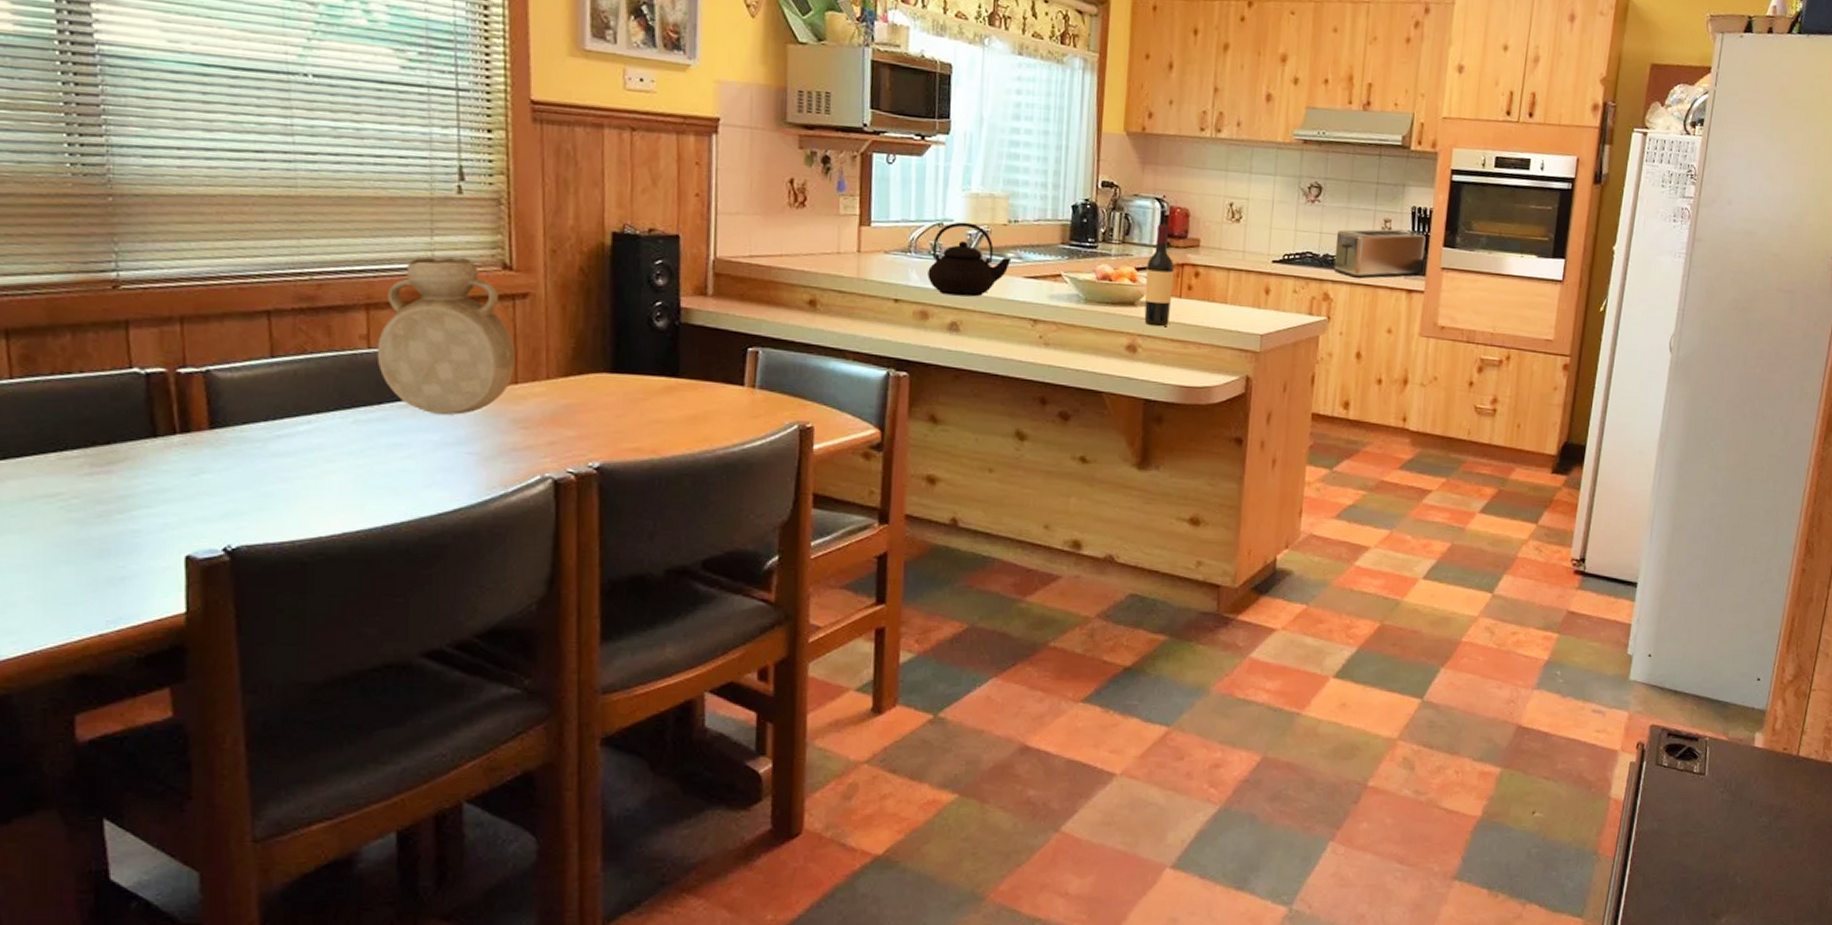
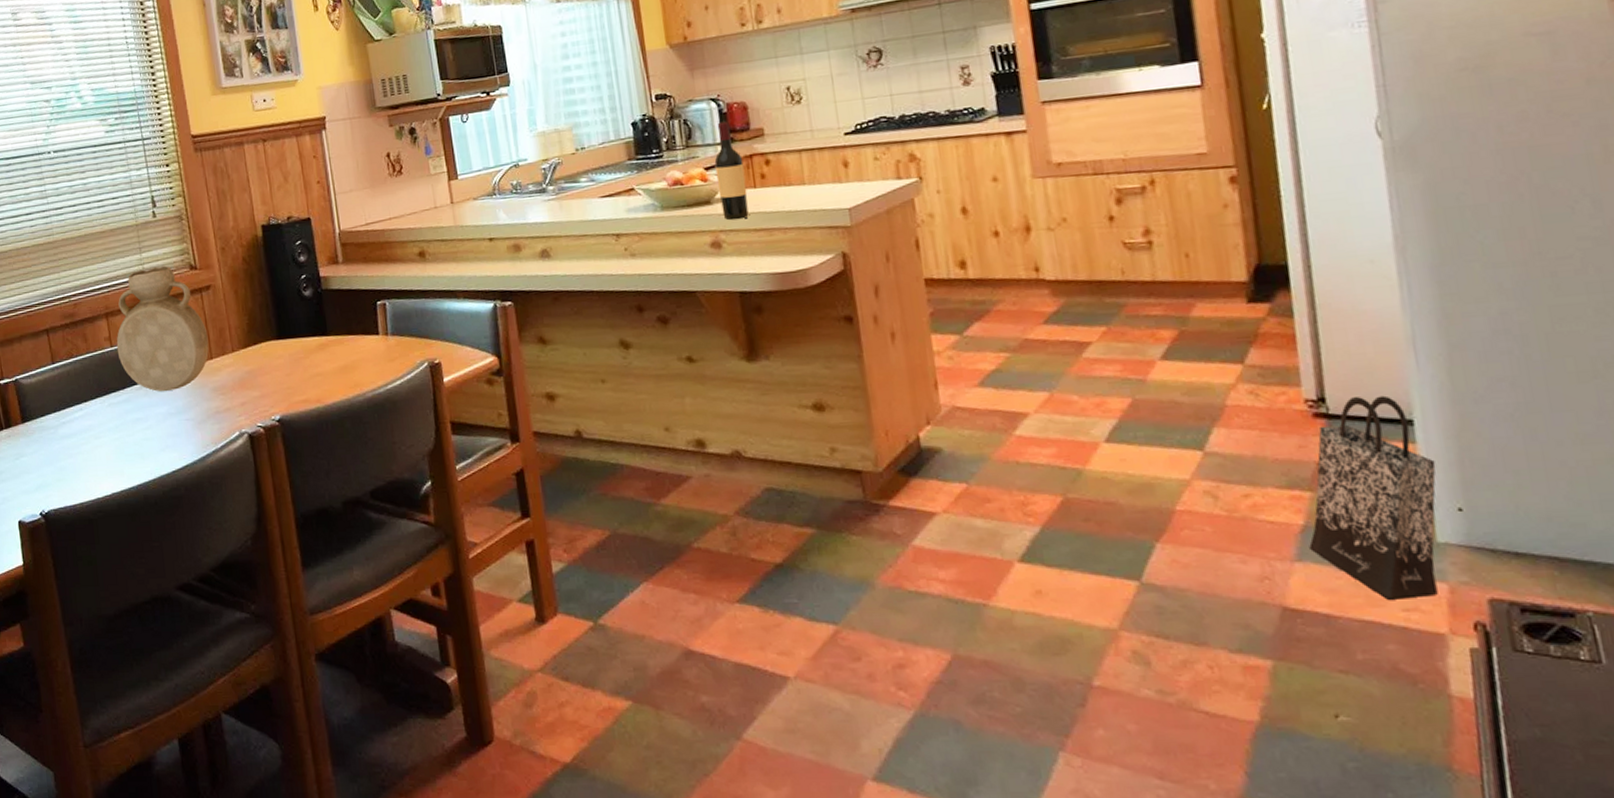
teapot: present [927,221,1012,297] -> none [513,158,586,227]
toaster: present [1334,229,1426,279] -> none [909,71,1019,133]
shopping bag: none [1547,560,1643,723] -> present [1309,395,1438,600]

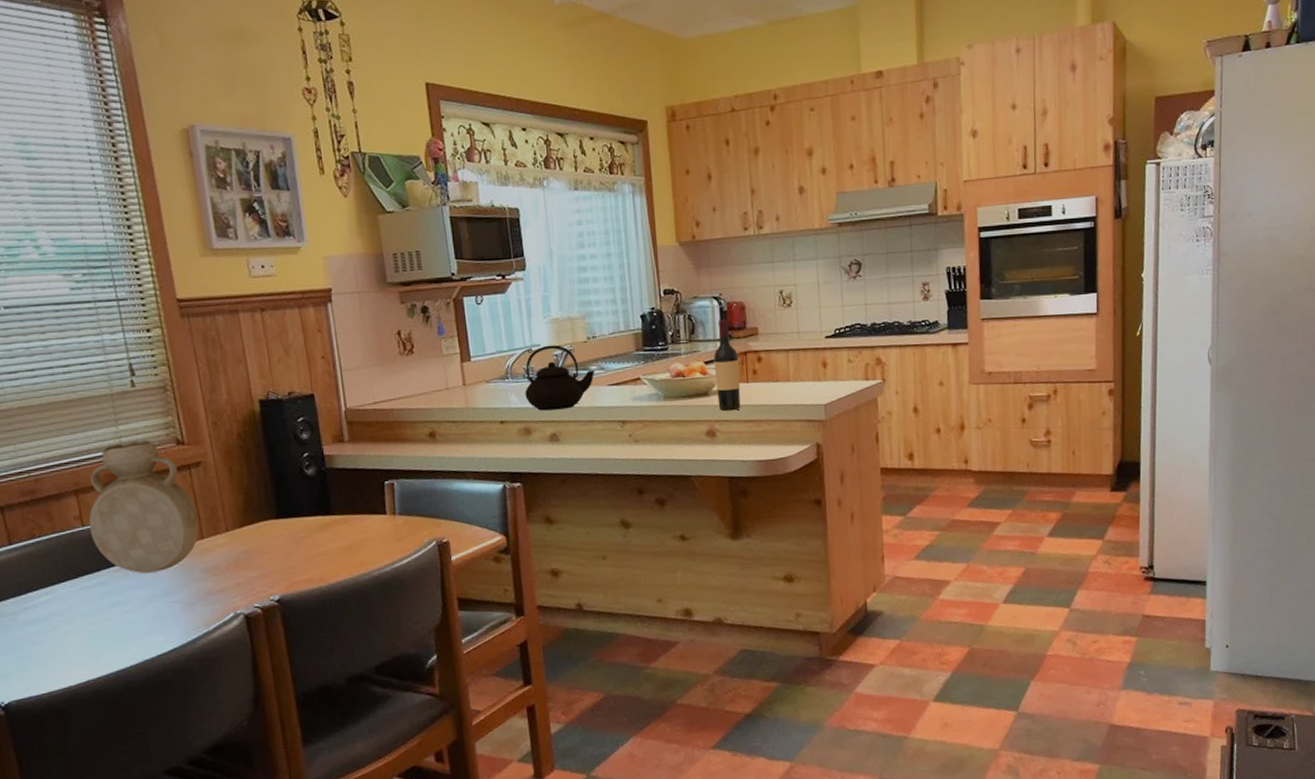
teapot: none [513,158,586,227] -> present [525,344,595,412]
shopping bag: present [1309,395,1438,600] -> none [1132,563,1216,715]

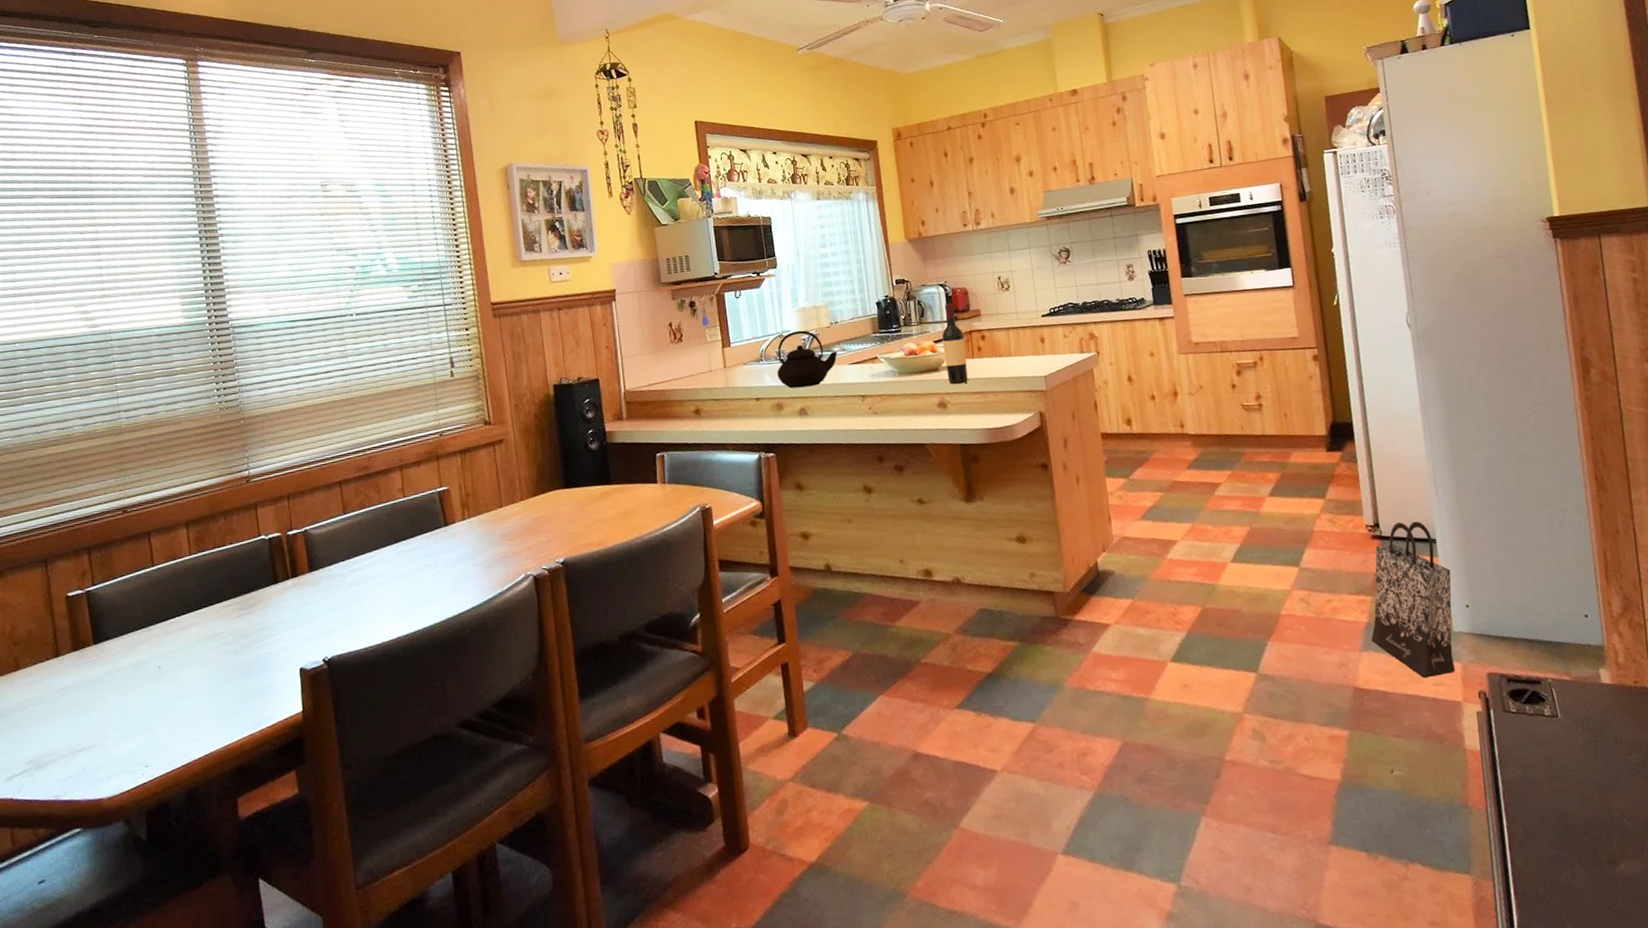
vase: present [88,439,200,573] -> none [409,421,500,539]
shopping bag: none [1132,563,1216,715] -> present [1371,521,1455,678]

